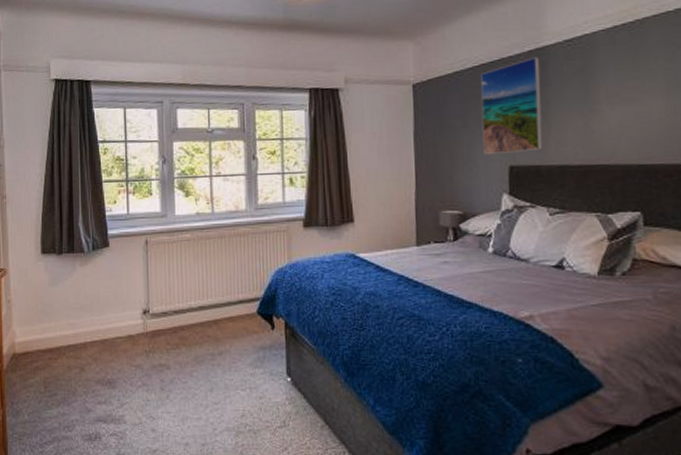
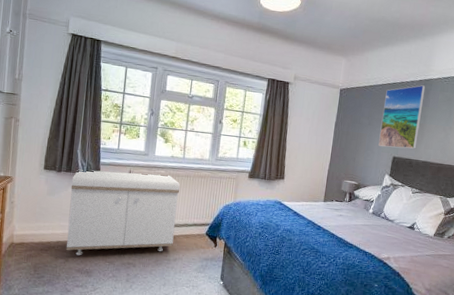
storage bench: none [76,240,215,361] -> present [65,169,180,256]

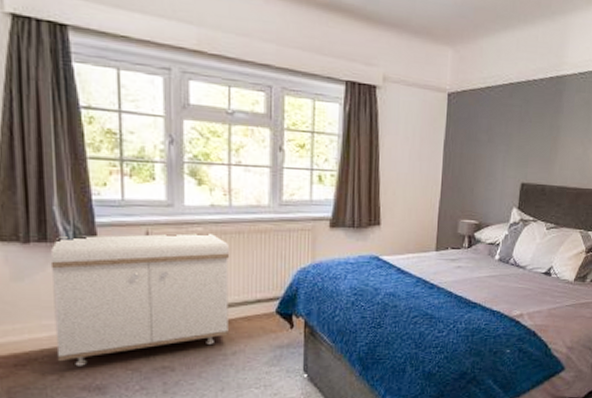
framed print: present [378,85,426,149] -> none [502,84,558,172]

